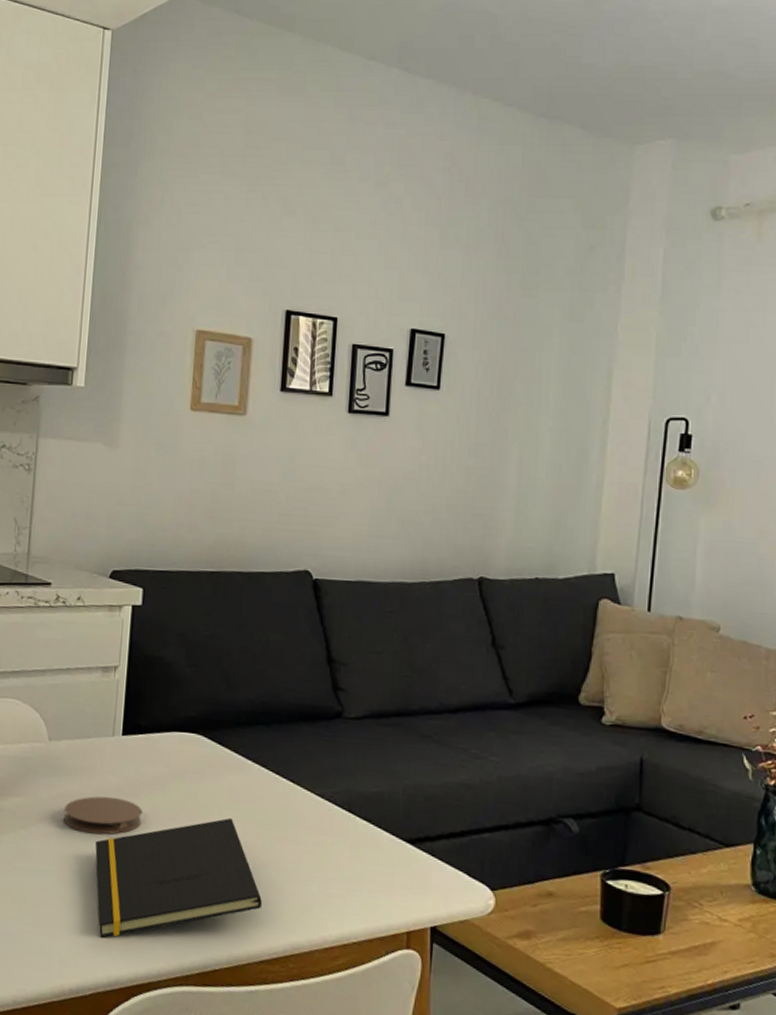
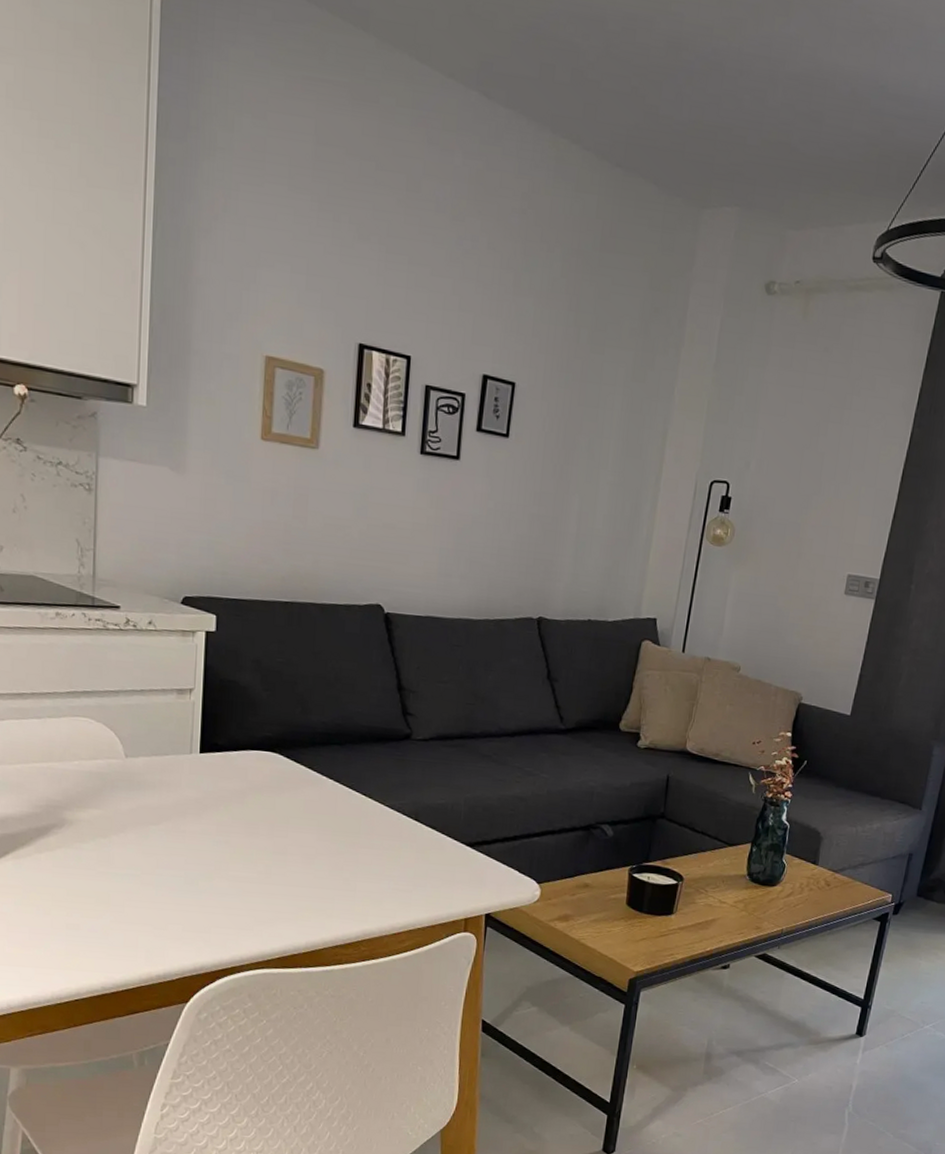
coaster: present [63,796,142,835] -> none [144,808,222,842]
notepad: present [94,817,262,938] -> none [176,826,336,931]

